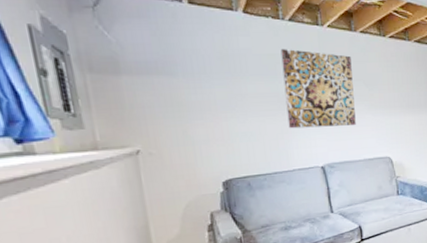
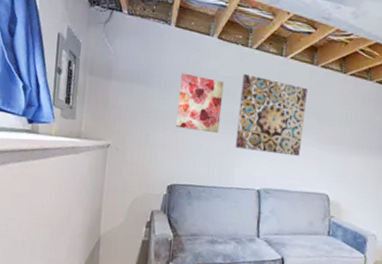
wall art: none [209,56,268,118] -> present [176,72,224,134]

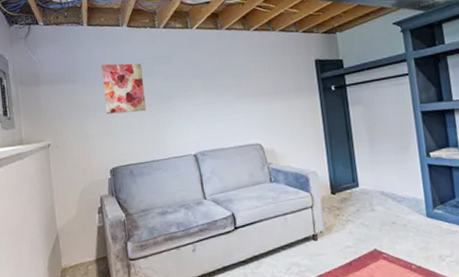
wall art: present [235,74,308,156] -> none [157,51,225,121]

